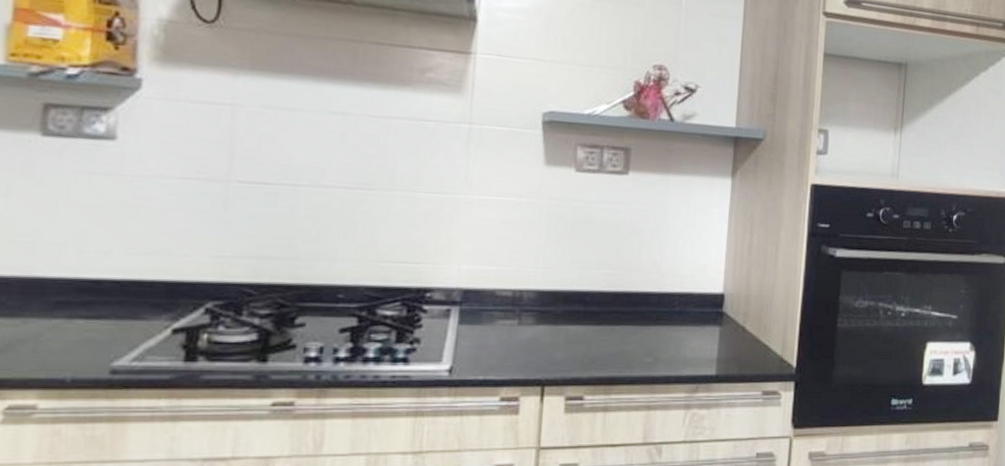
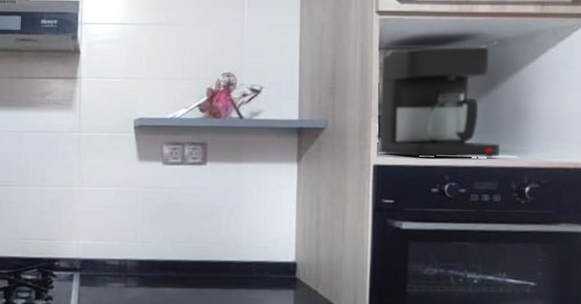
coffee maker: none [818,58,934,182] -> present [380,47,501,158]

